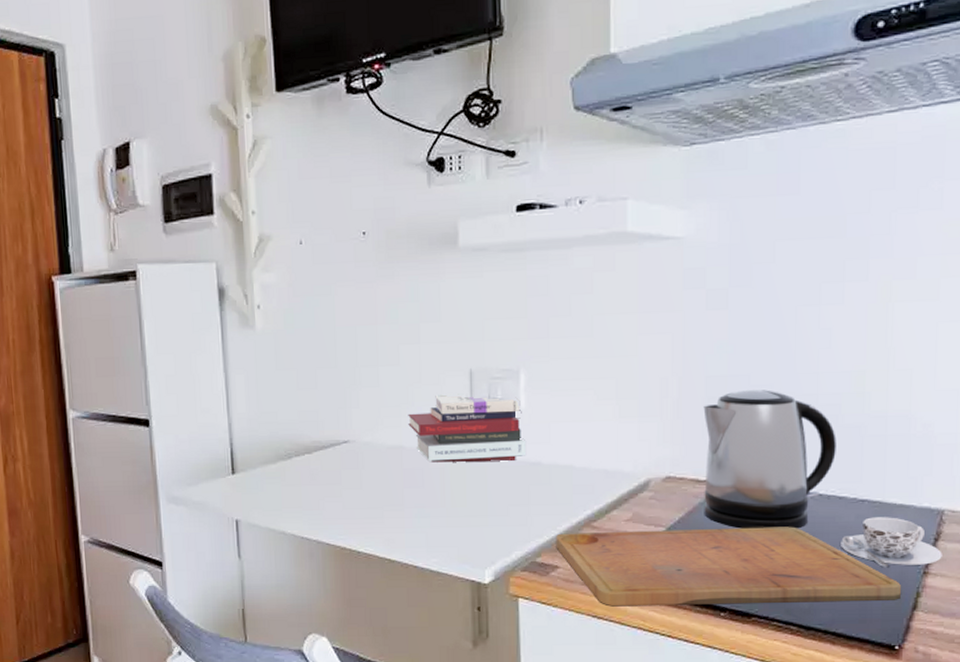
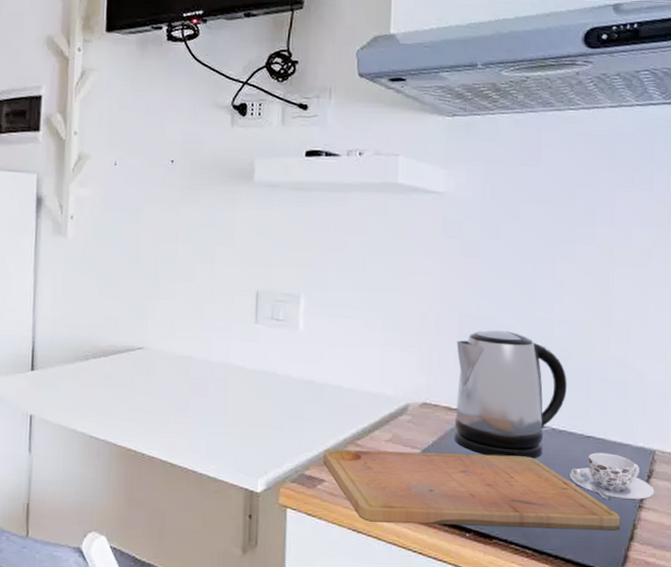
books: present [408,395,527,463] -> none [198,312,303,379]

